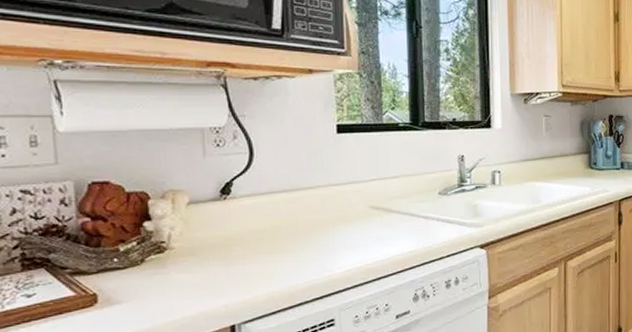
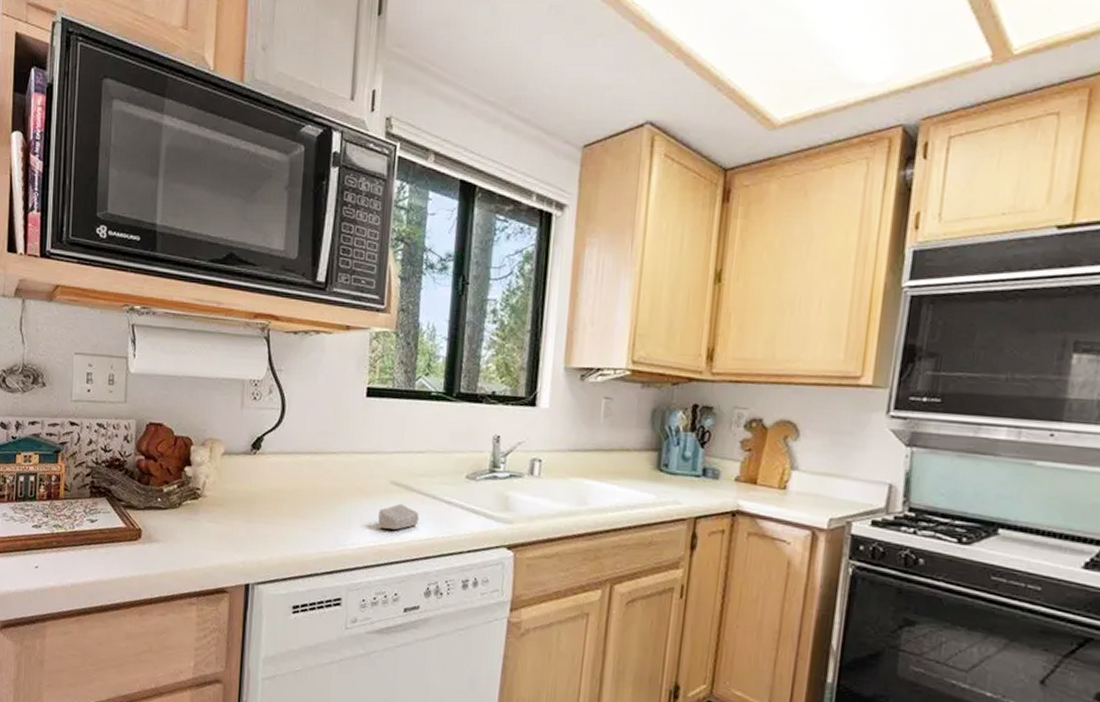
soap bar: none [362,225,400,249] -> present [378,503,419,530]

